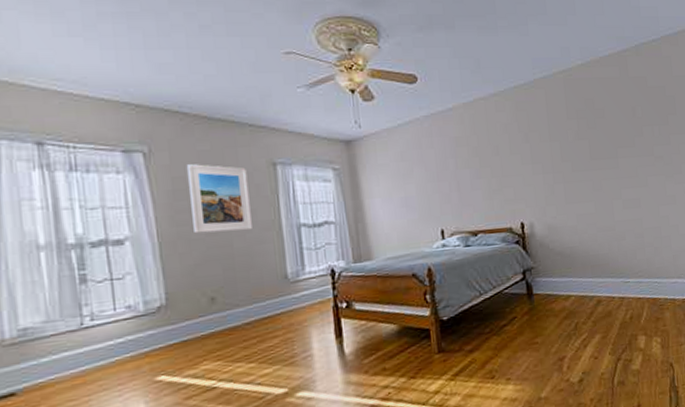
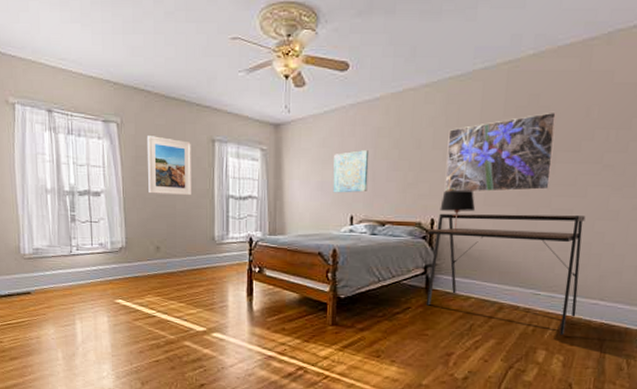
wall art: none [415,161,454,208] -> present [333,150,369,193]
desk: none [520,203,662,318] -> present [425,213,586,336]
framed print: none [522,113,617,194] -> present [444,111,557,193]
table lamp: none [527,190,560,232] -> present [440,189,476,231]

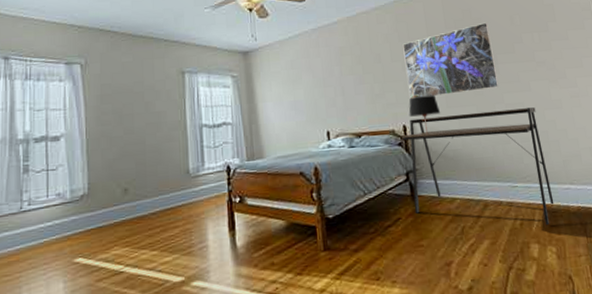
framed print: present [146,136,192,196] -> none [112,73,163,132]
wall art: present [333,150,369,193] -> none [303,68,339,111]

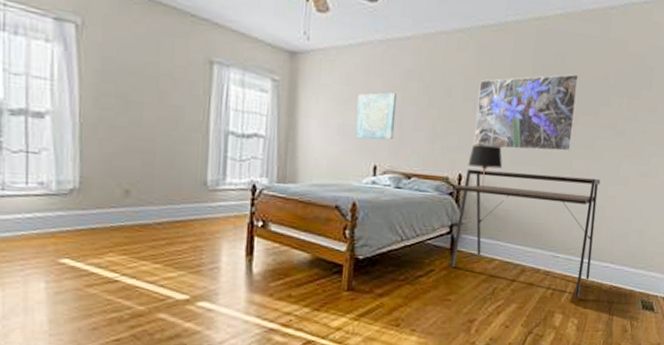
wall art: none [303,68,339,111] -> present [355,92,397,140]

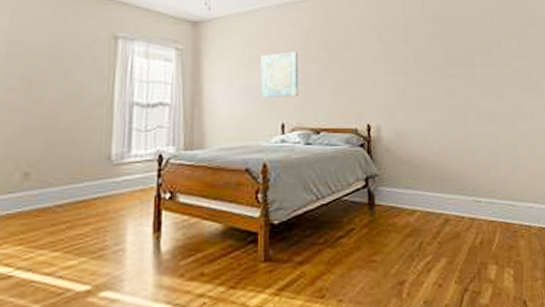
desk: present [450,169,601,299] -> none [366,117,516,246]
table lamp: present [468,144,503,189] -> none [375,93,410,137]
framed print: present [473,74,580,152] -> none [376,20,472,96]

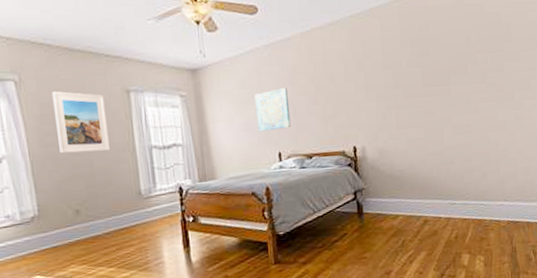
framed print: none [20,29,86,104] -> present [51,91,111,154]

